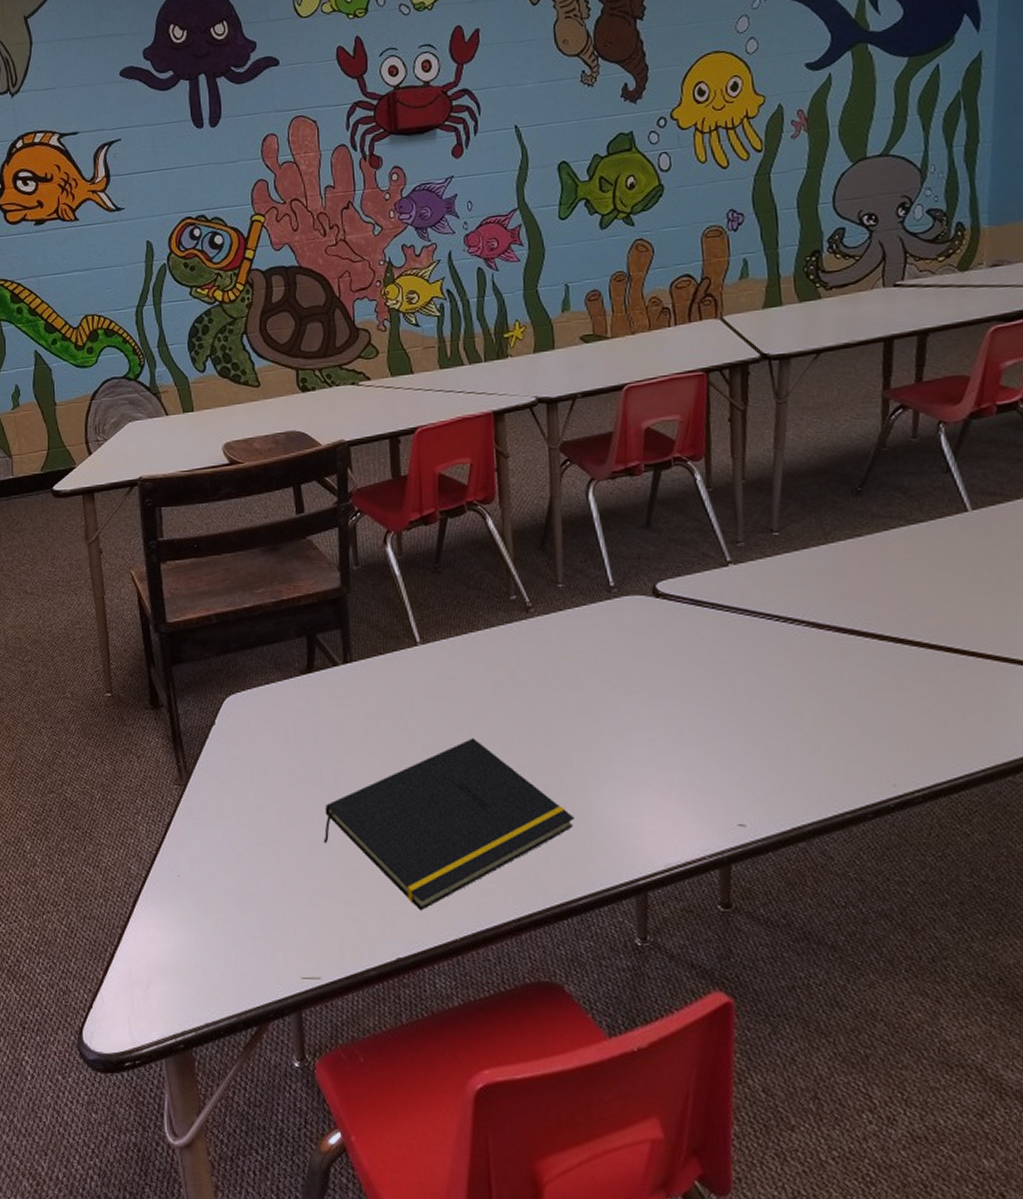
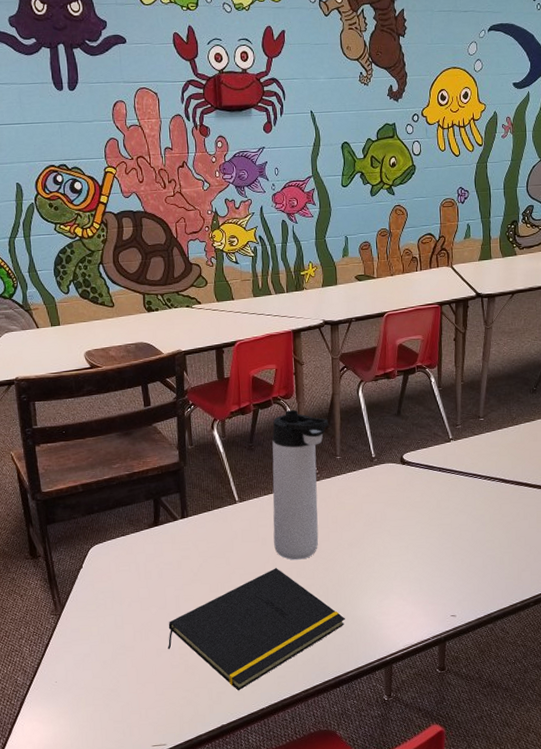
thermos bottle: none [466,518,546,729] -> present [272,409,329,560]

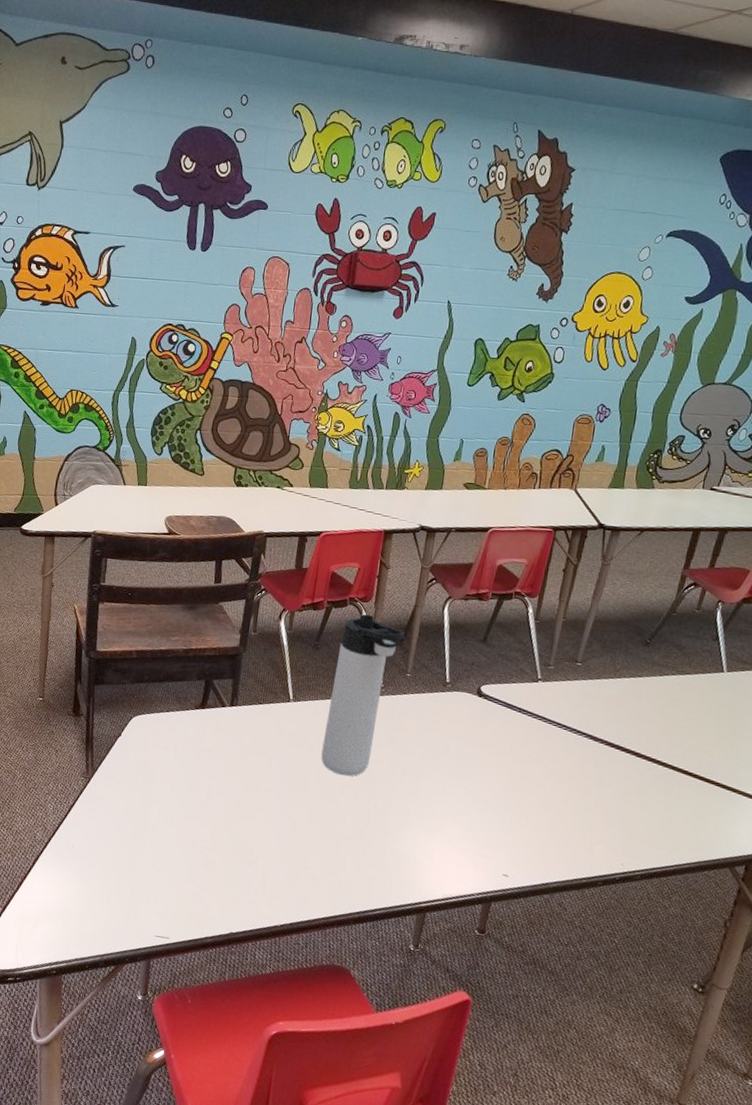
notepad: present [167,568,345,691] -> none [190,779,383,901]

